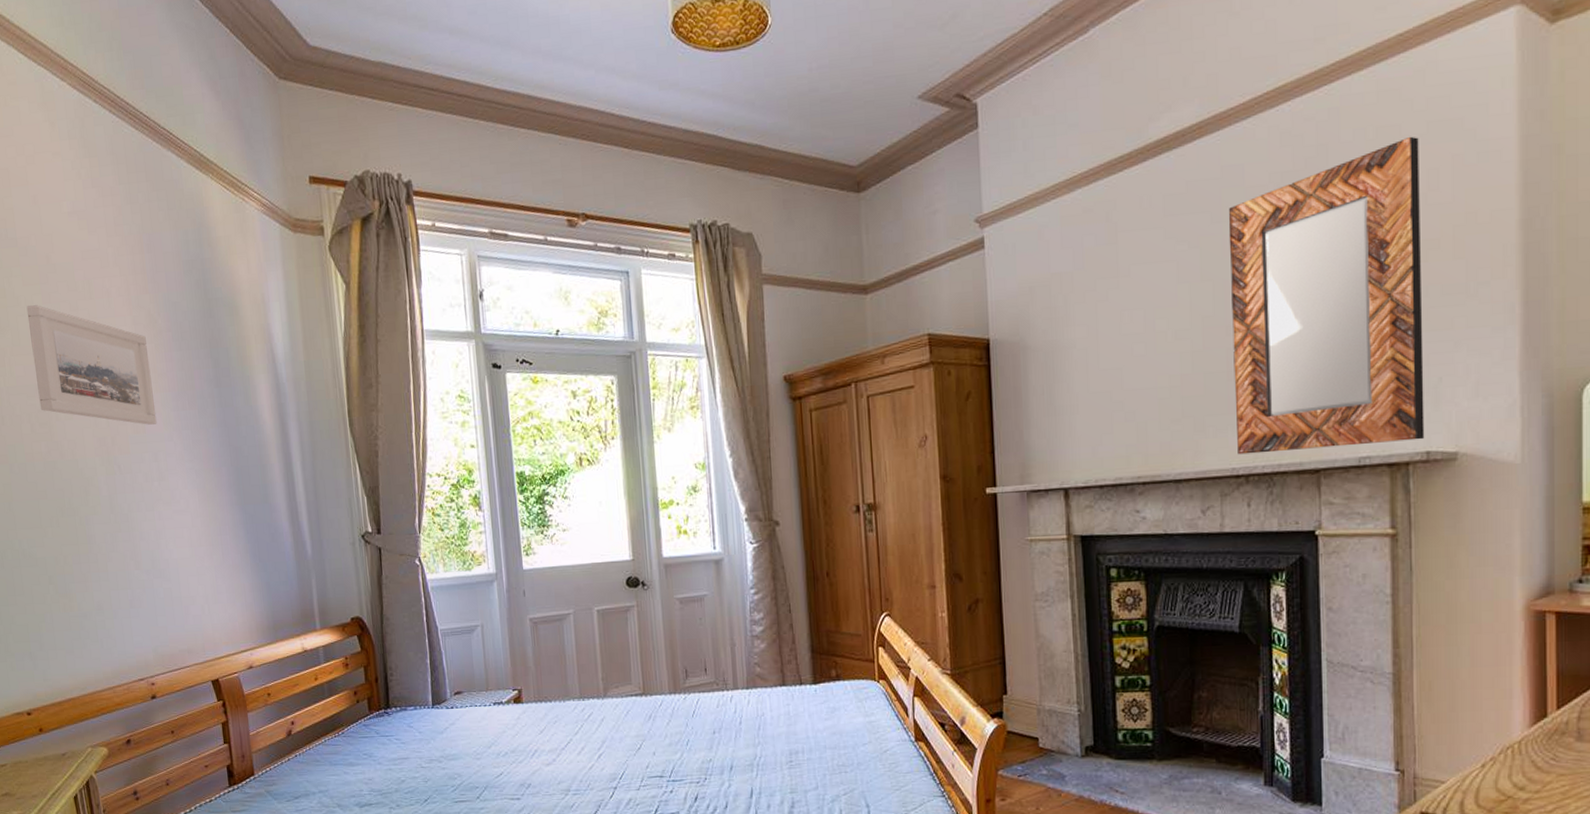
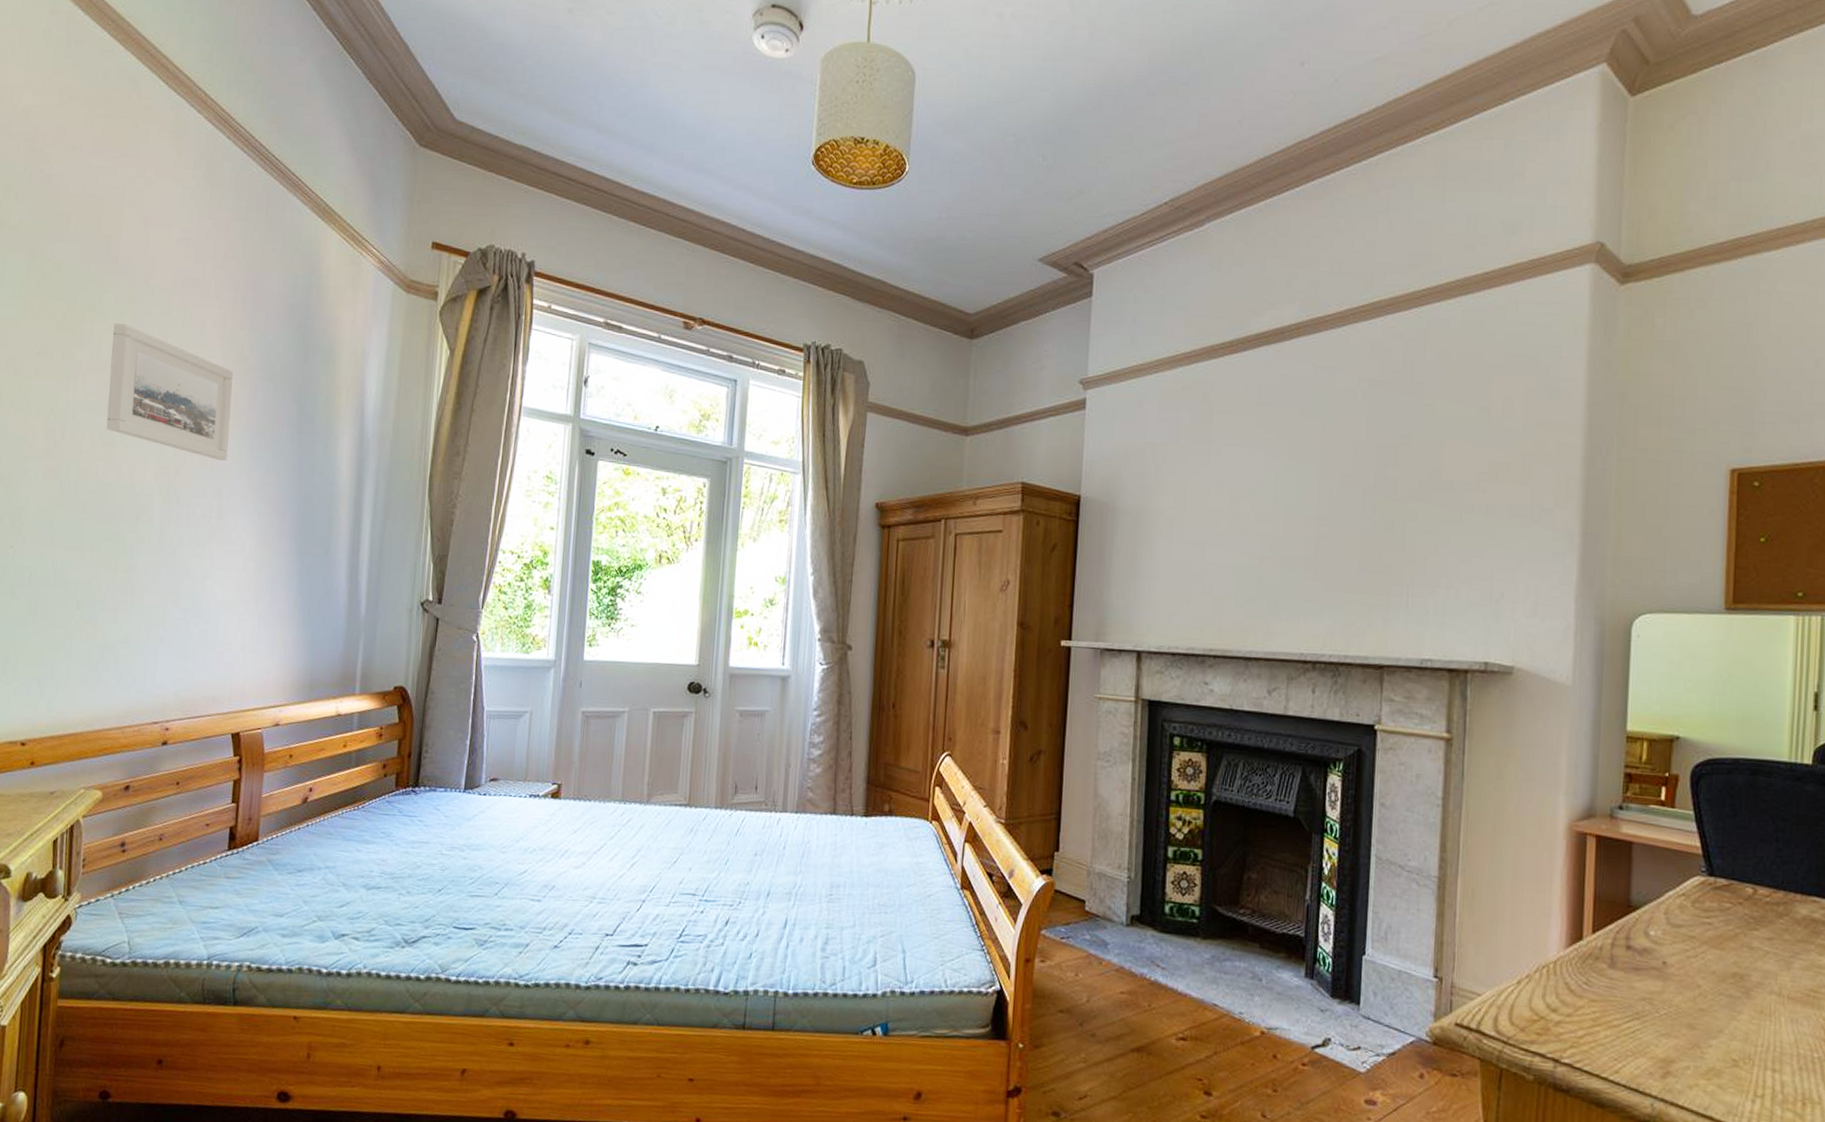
home mirror: present [1228,136,1425,455] -> none [1307,365,1497,650]

